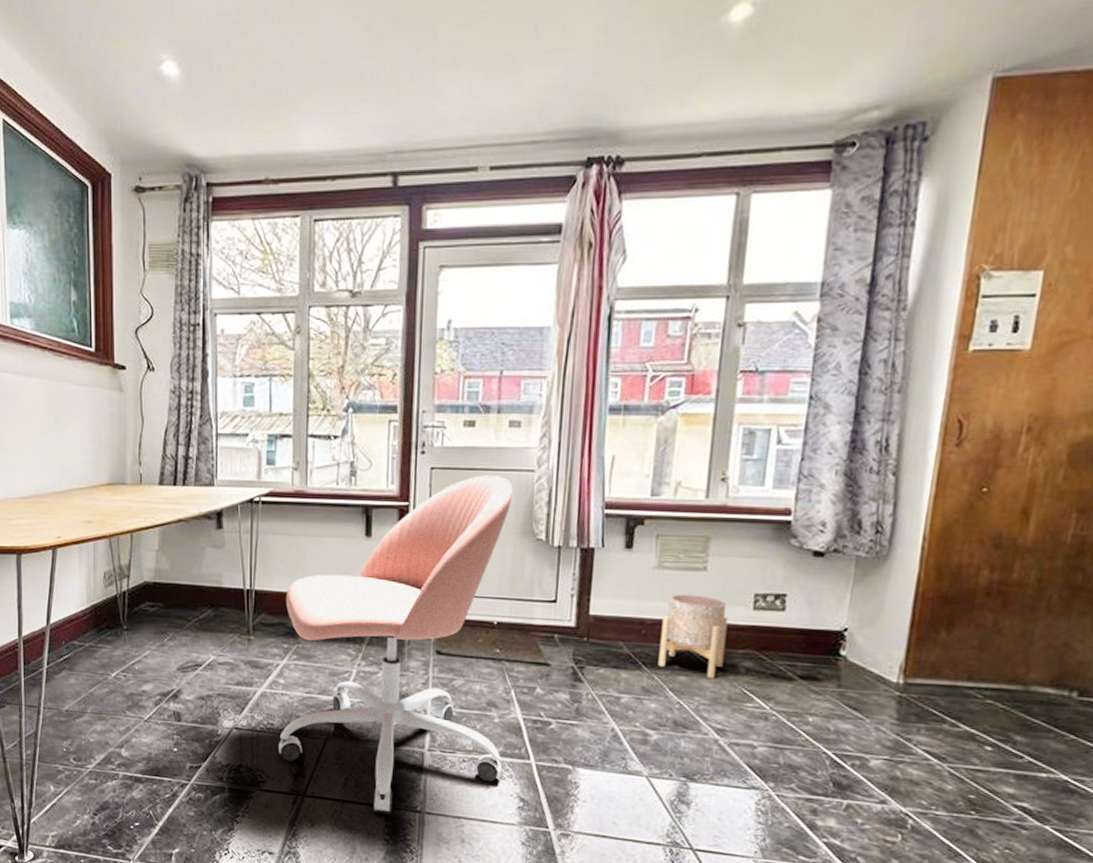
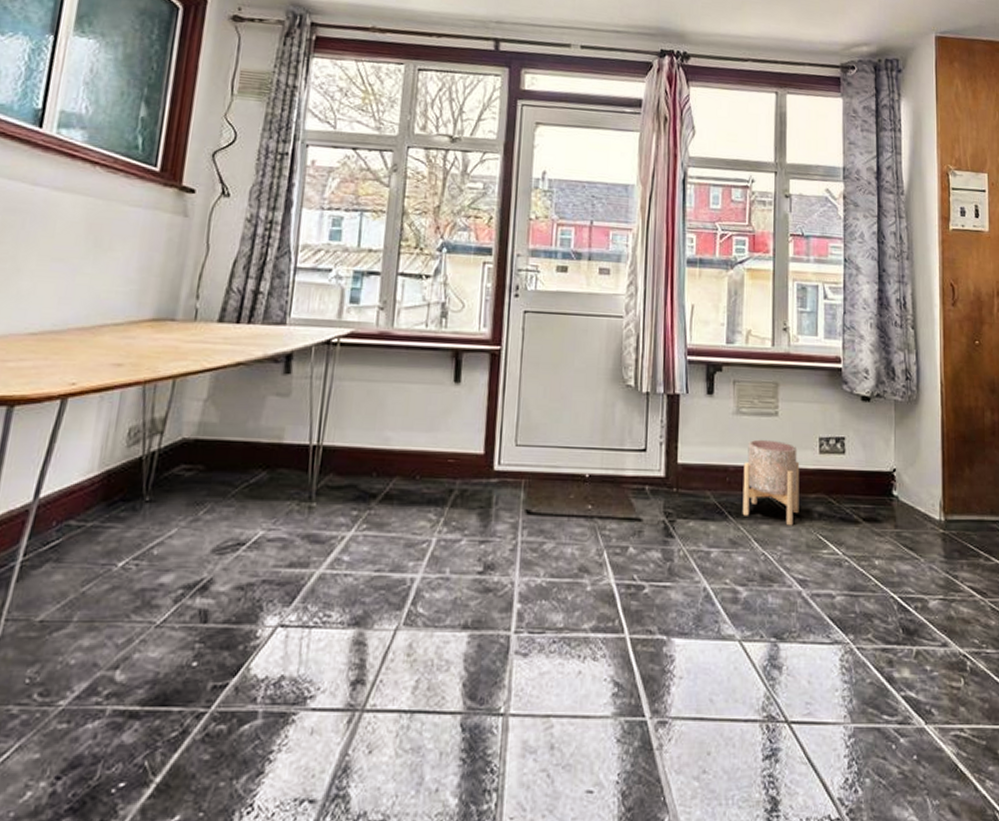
office chair: present [279,475,513,814] -> none [334,320,603,723]

